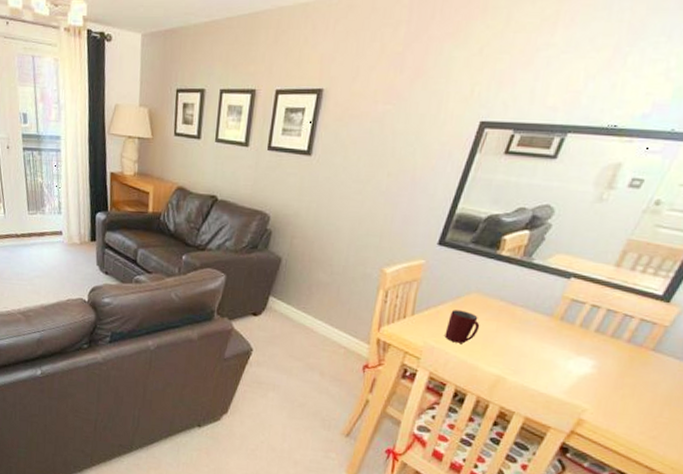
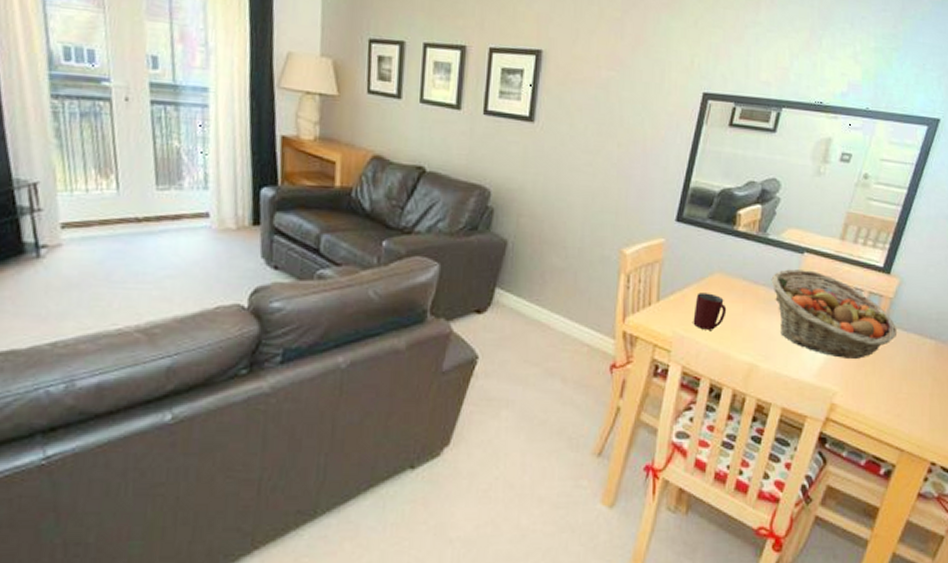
fruit basket: none [529,292,668,381] -> present [771,269,898,359]

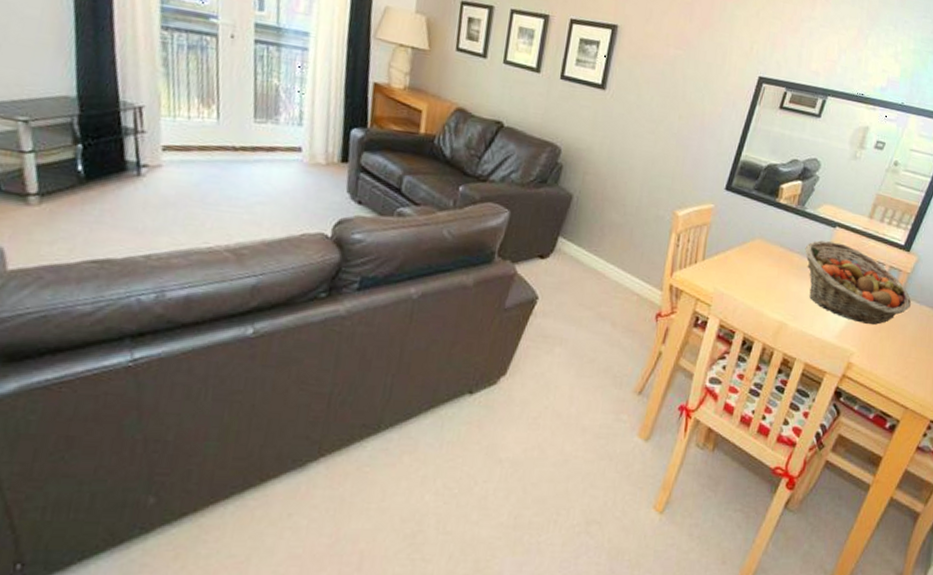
mug: present [693,293,727,330] -> none [733,255,764,290]

